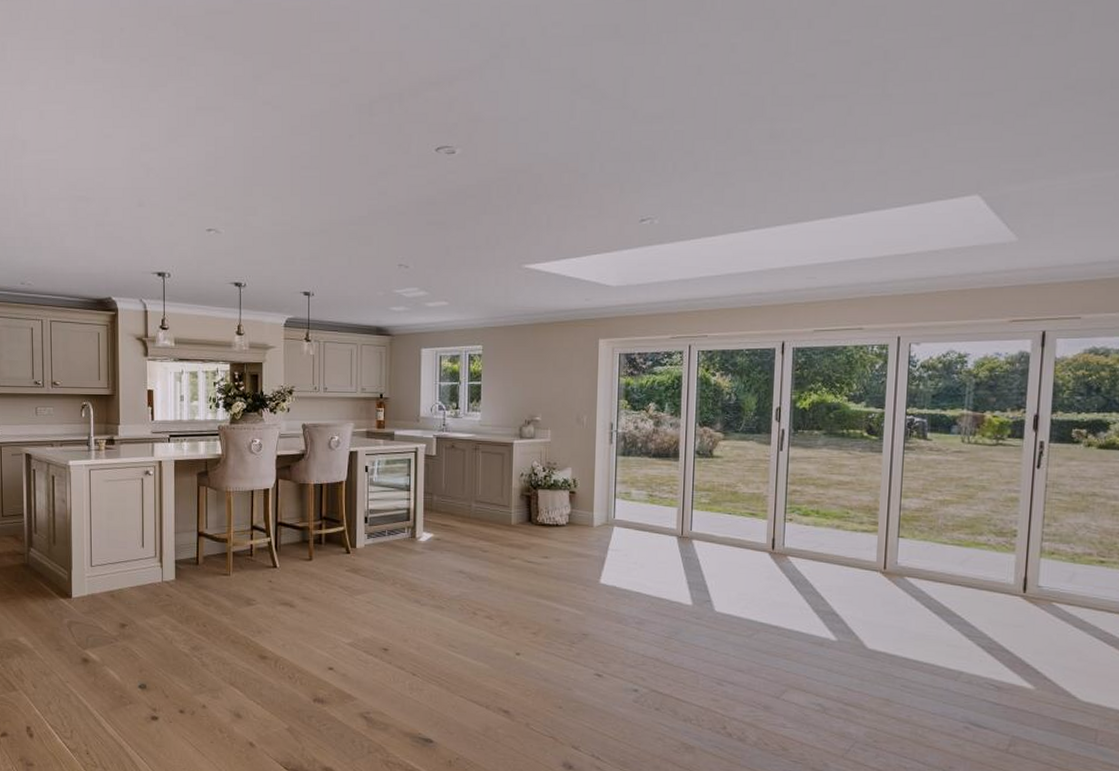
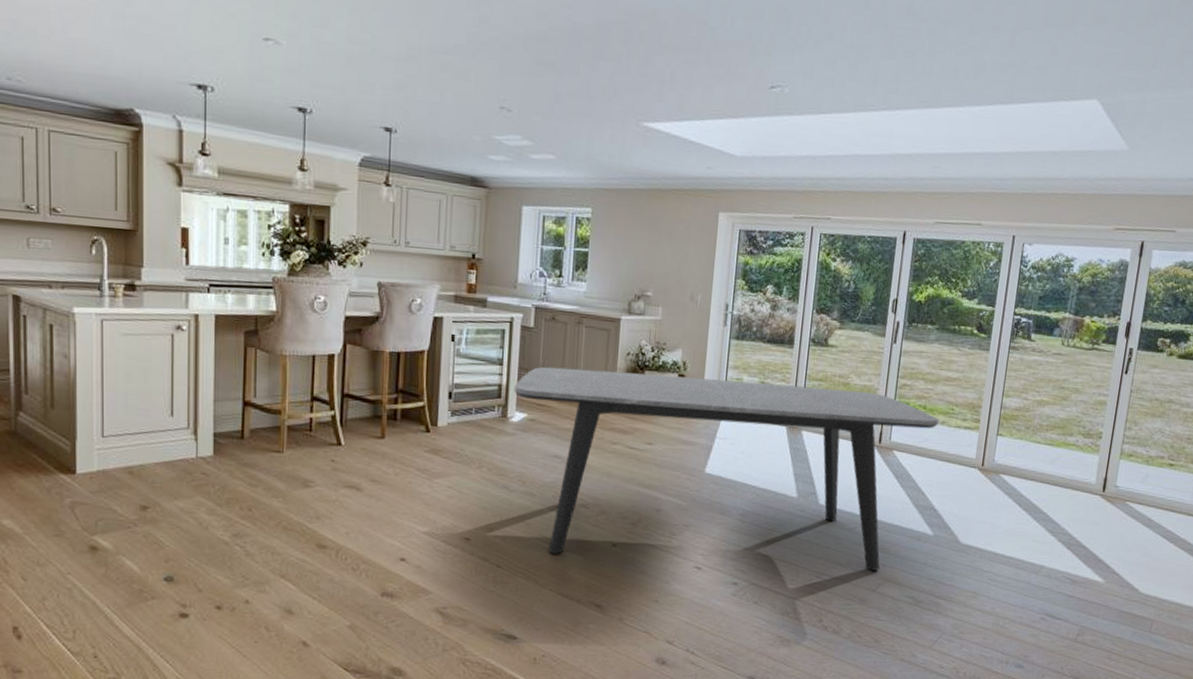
dining table: none [421,490,834,677] -> present [514,366,940,571]

